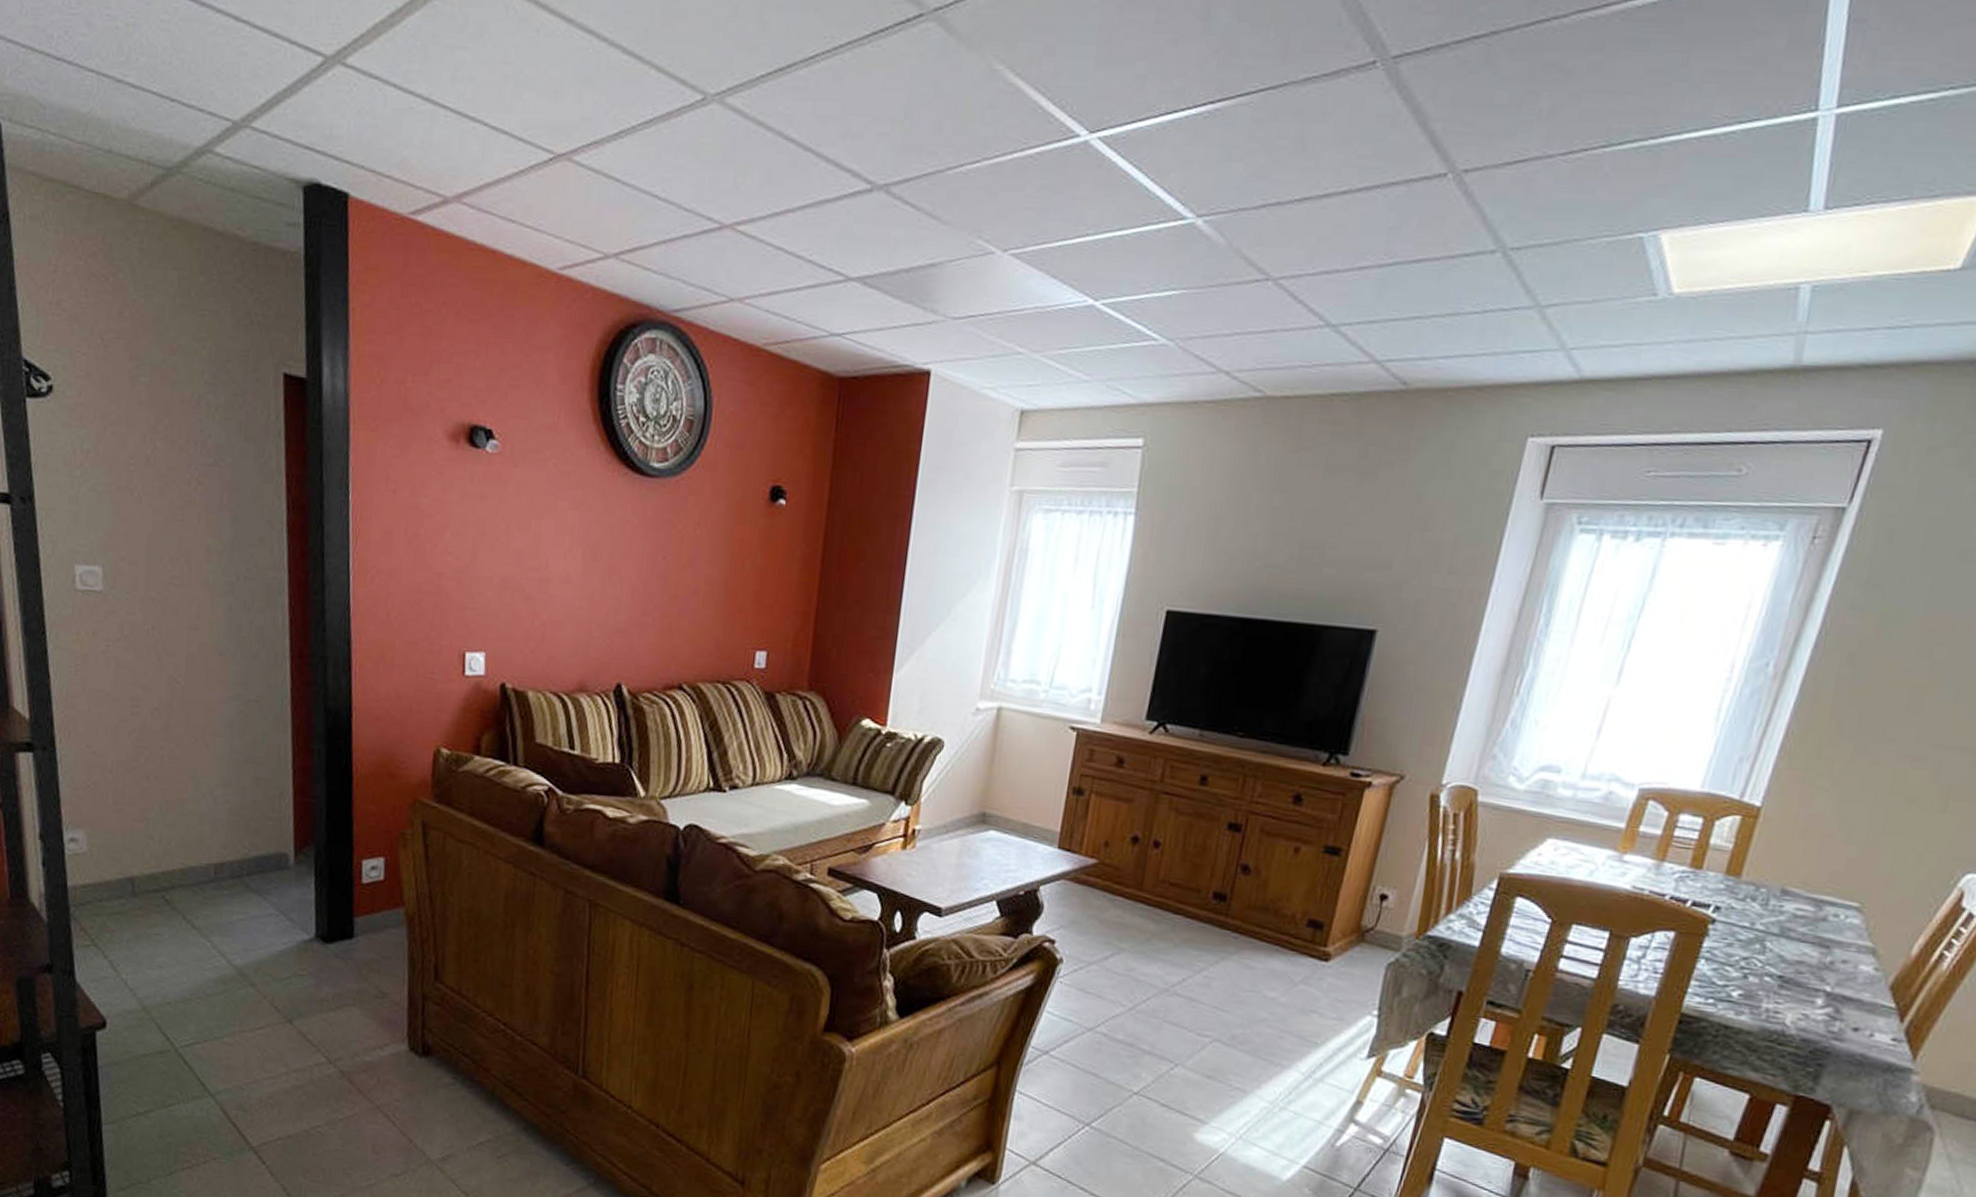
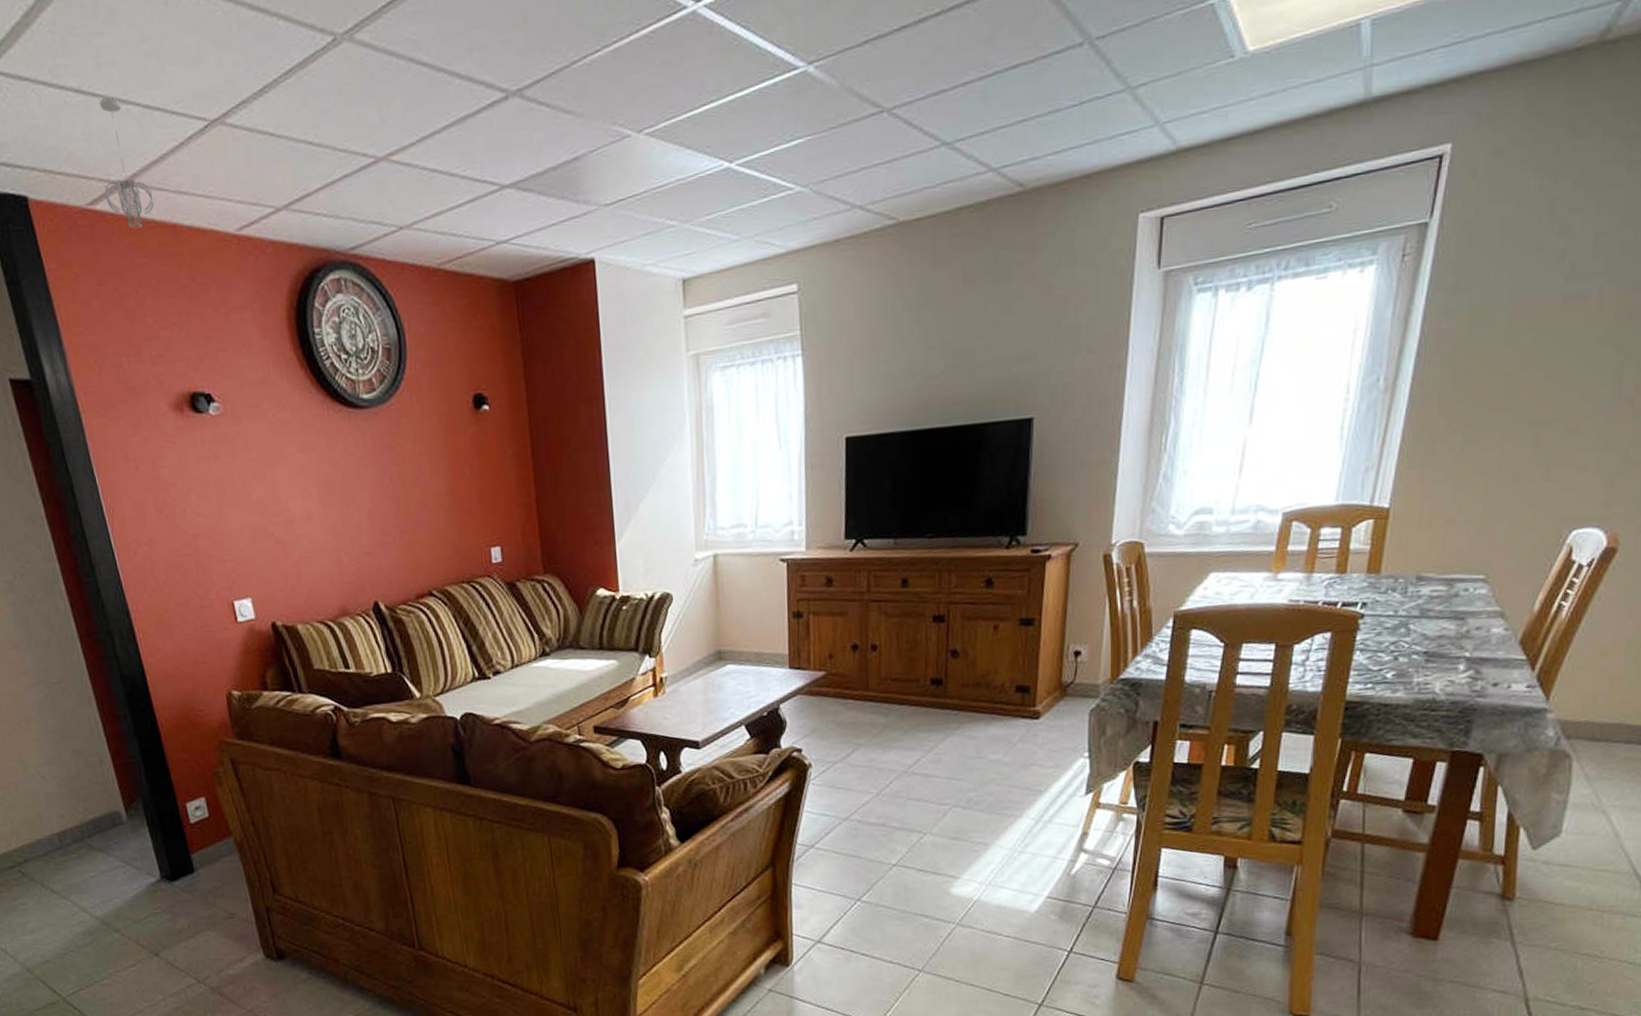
pendant light: none [429,112,480,247] -> present [100,98,155,229]

